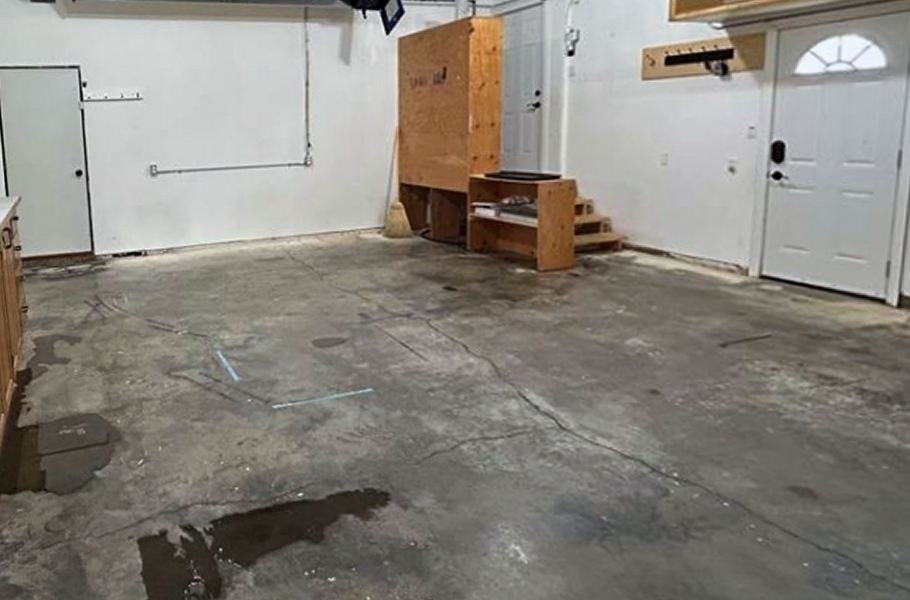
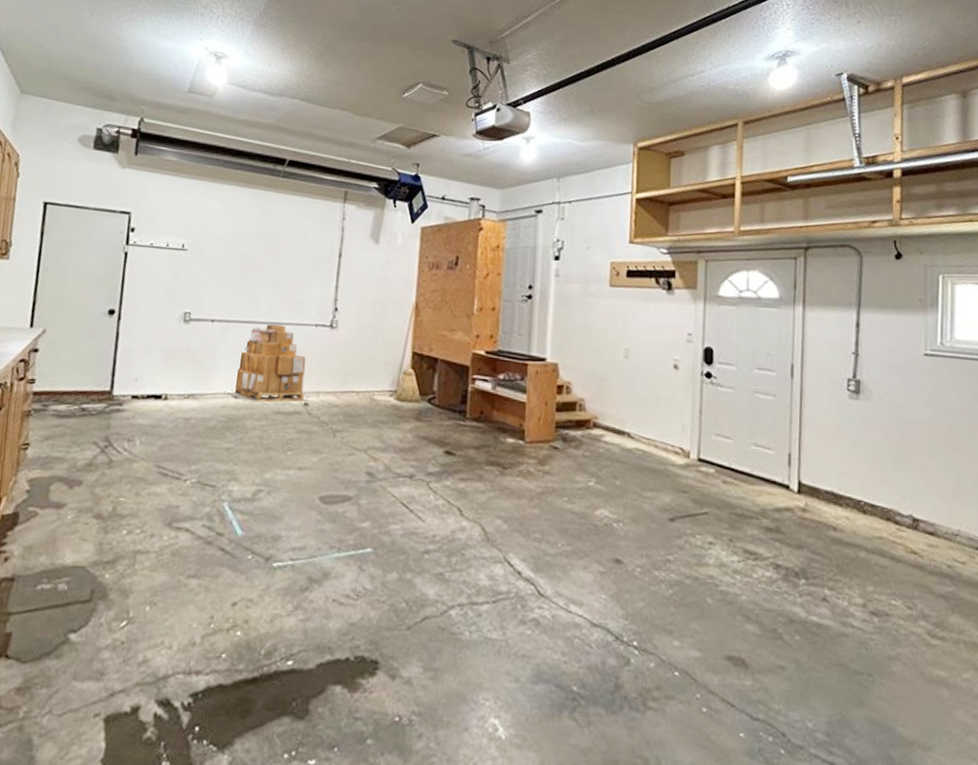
cardboard boxes: none [202,168,293,253] -> present [224,324,312,406]

